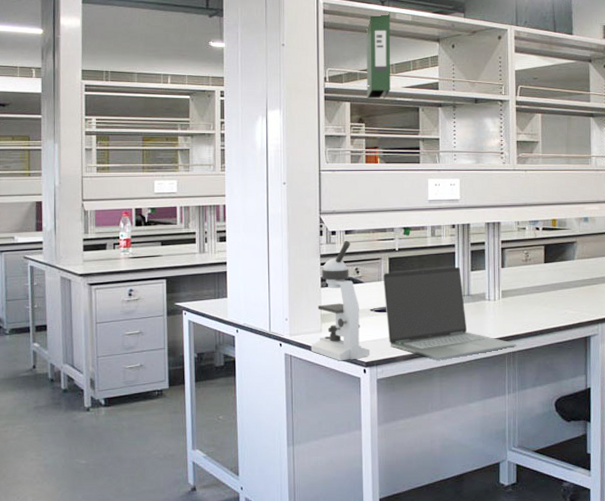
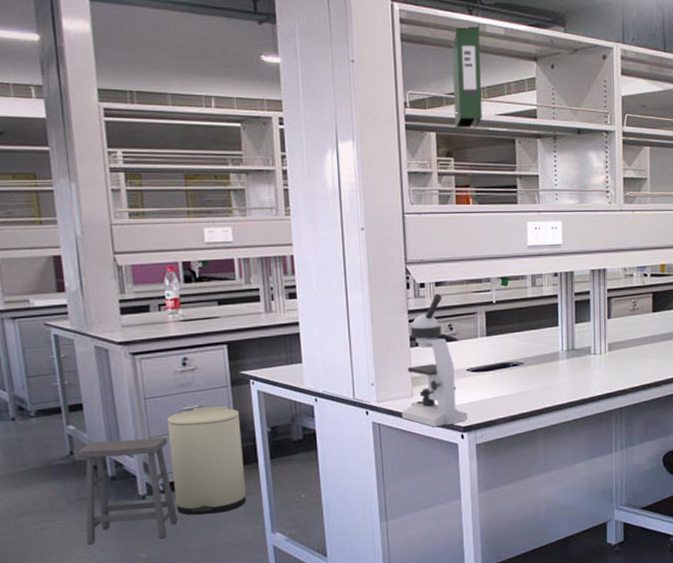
stool: none [38,357,114,448] -> present [77,437,178,544]
pedal bin: none [112,332,173,428] -> present [167,405,247,515]
laptop: present [382,266,516,360] -> none [479,319,623,421]

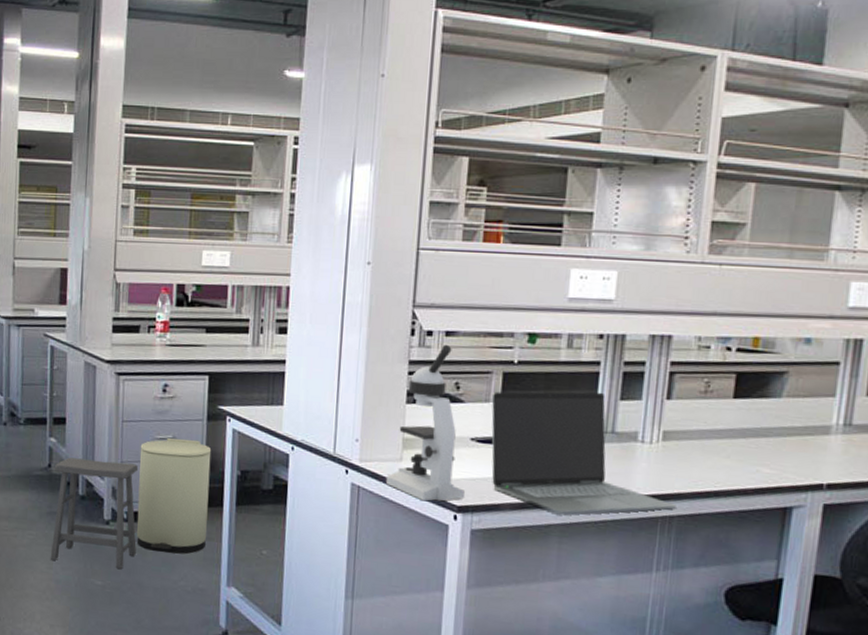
binder: present [451,23,482,130] -> none [493,30,539,155]
laptop: none [479,319,623,421] -> present [491,391,676,516]

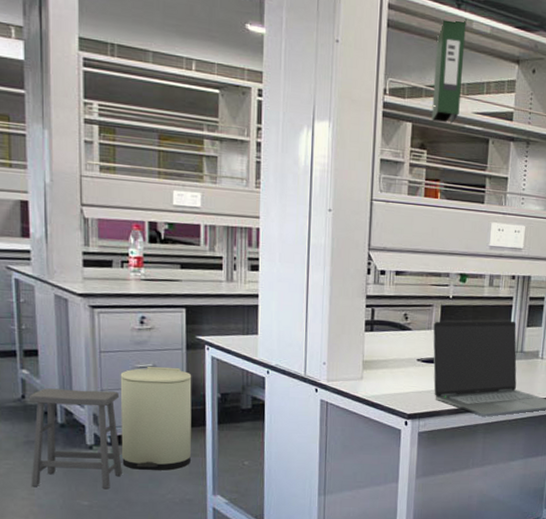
microscope: present [385,345,466,502] -> none [349,283,414,412]
binder: none [493,30,539,155] -> present [431,19,467,125]

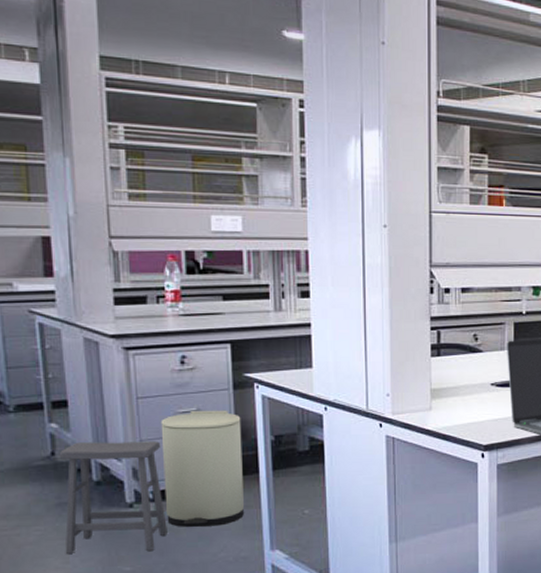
binder: present [431,19,467,125] -> none [491,11,523,126]

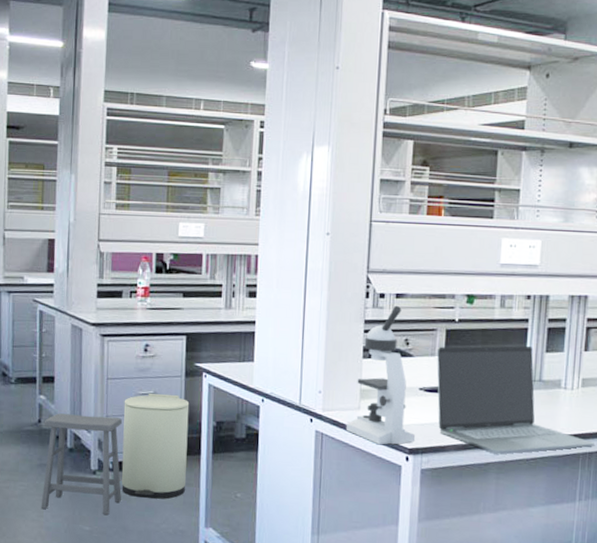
microscope: none [418,301,490,444] -> present [345,306,416,445]

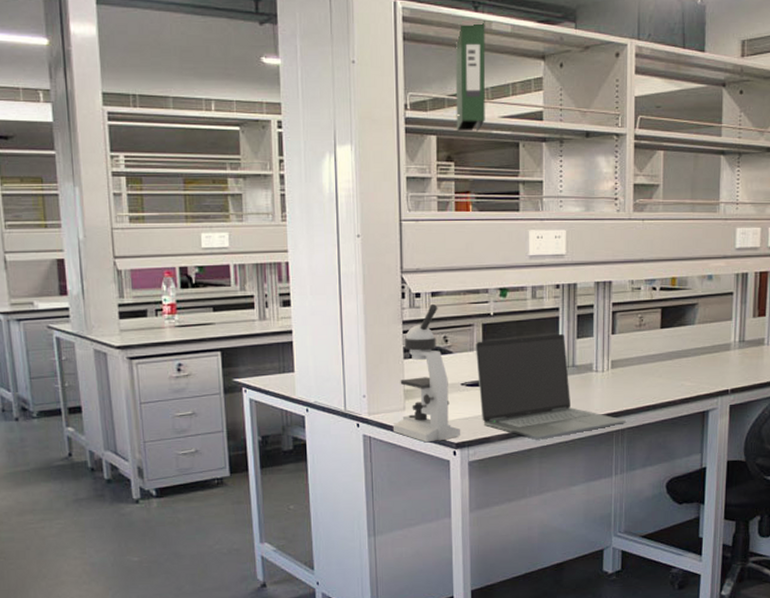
stool: present [40,413,122,515] -> none [75,442,169,545]
pedal bin: present [121,393,190,499] -> none [161,413,237,521]
binder: none [434,31,471,139] -> present [455,21,486,133]

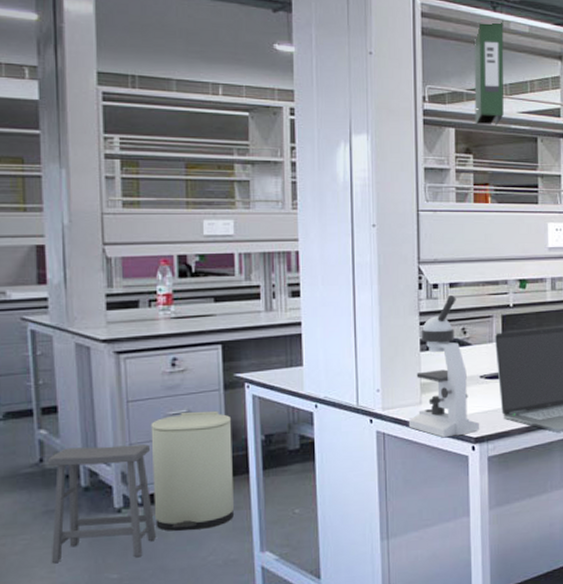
stool: none [75,442,169,545] -> present [47,444,156,563]
pedal bin: none [161,413,237,521] -> present [151,410,235,531]

